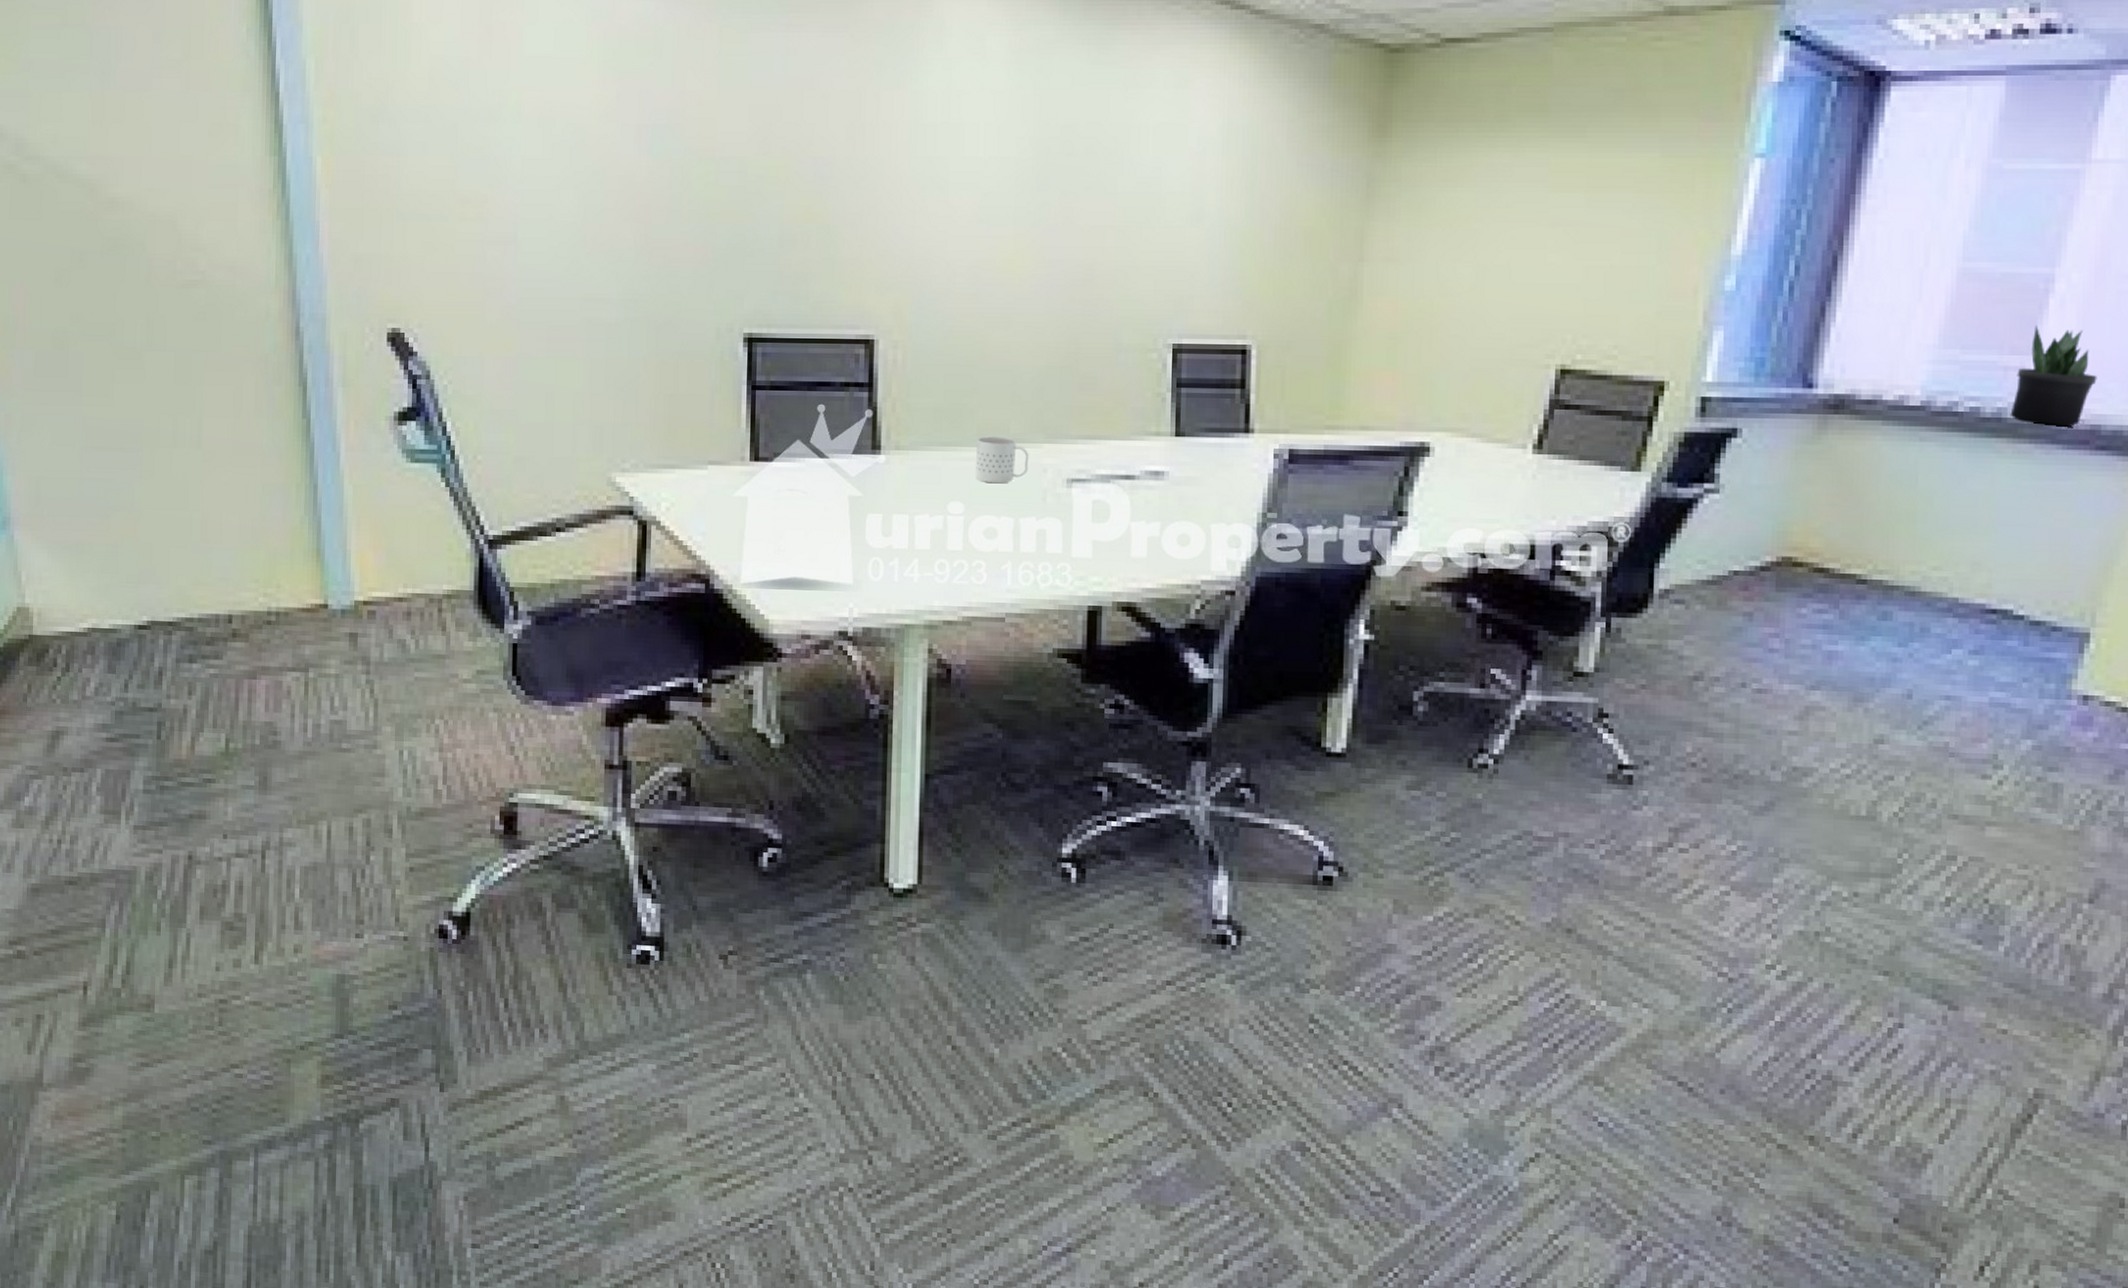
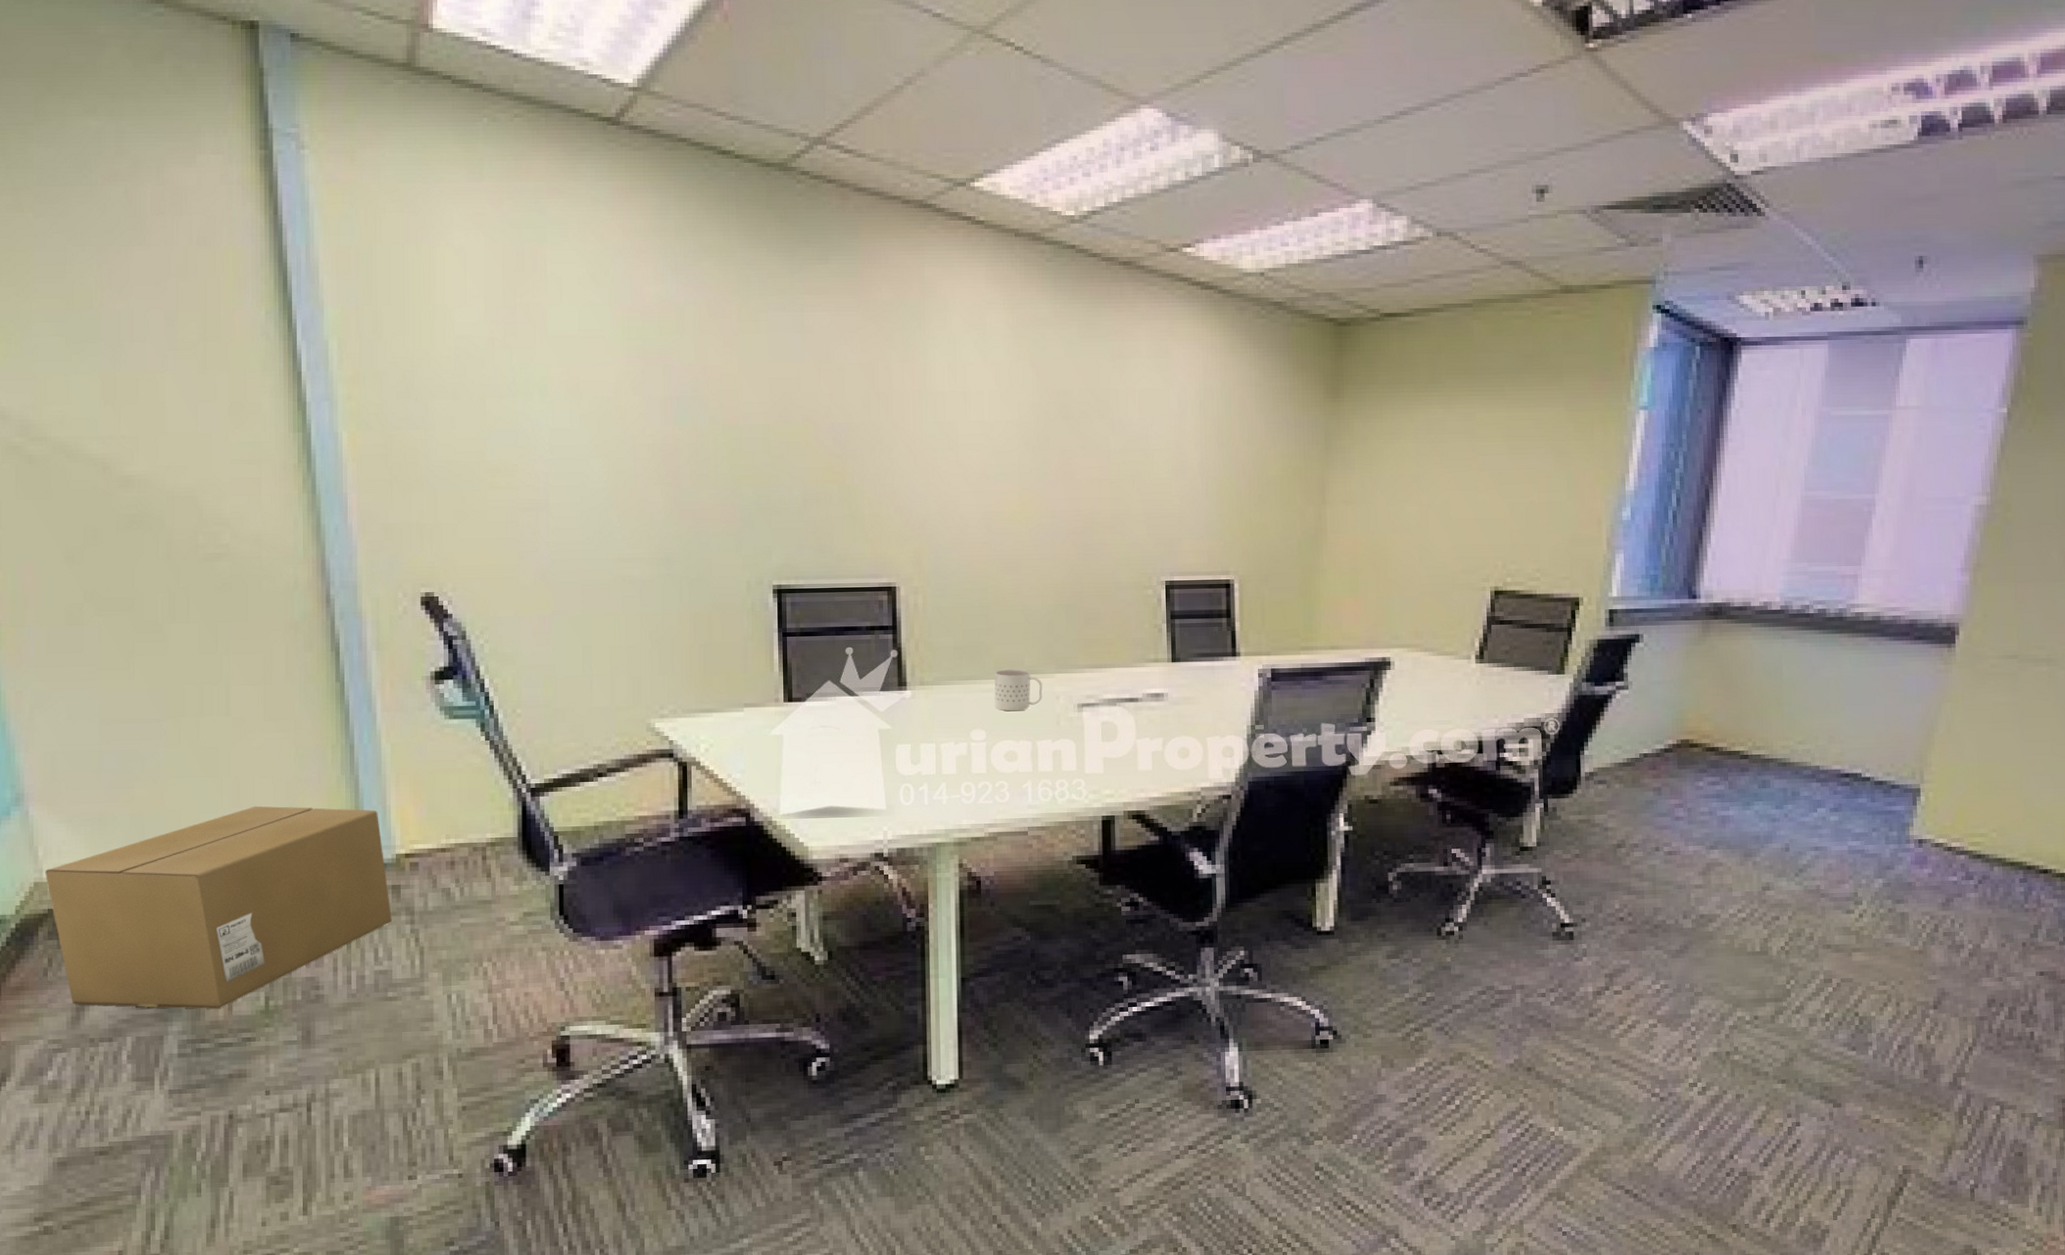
box: none [27,542,348,747] -> present [45,806,392,1009]
planter: present [2010,325,2097,427] -> none [1849,541,1912,622]

